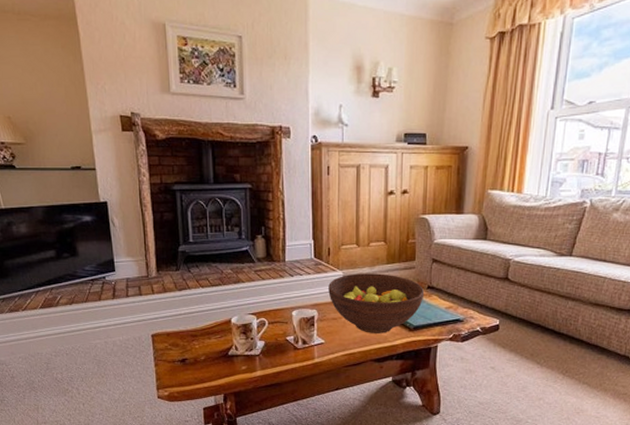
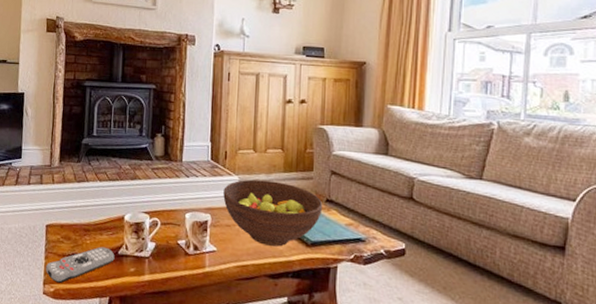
remote control: none [156,350,225,387] -> present [45,246,115,284]

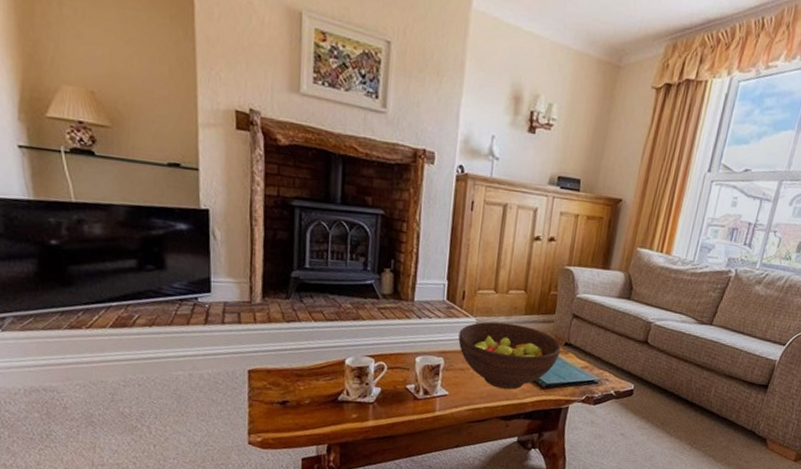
remote control: present [45,246,115,284] -> none [249,393,334,433]

